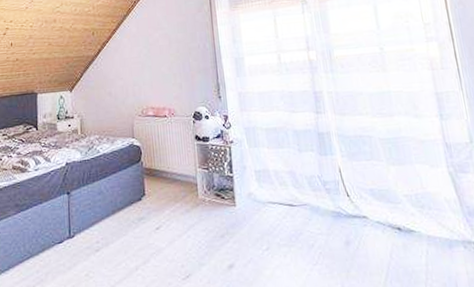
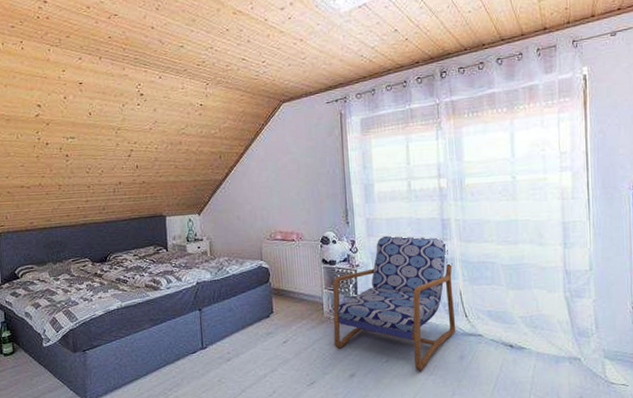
armchair: none [207,109,339,260] -> present [333,235,456,371]

